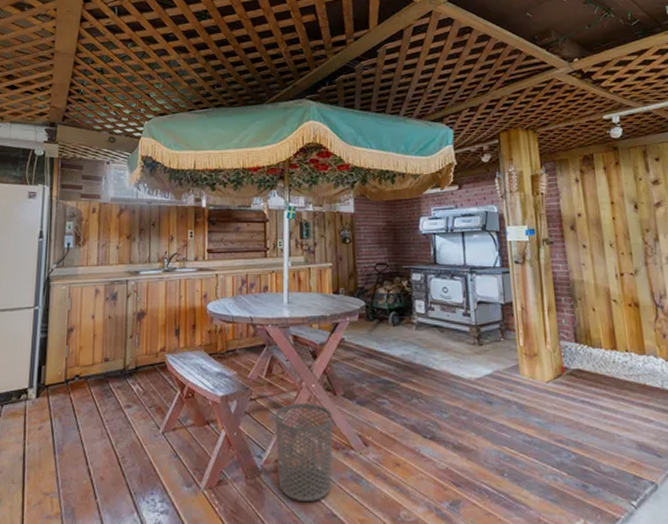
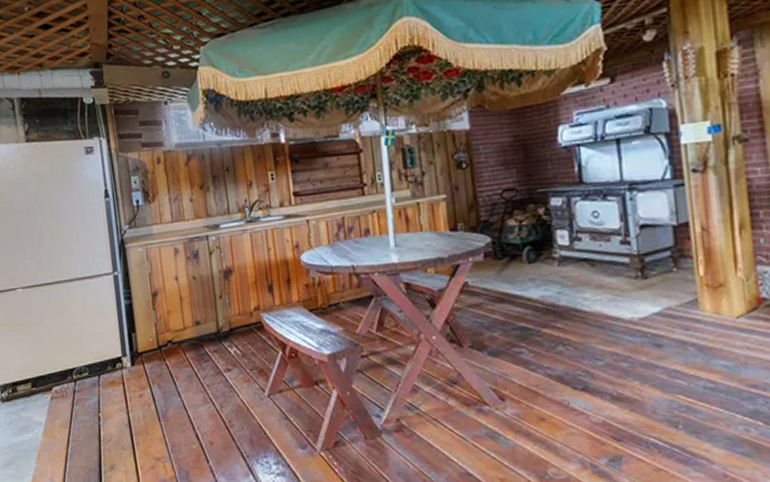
waste bin: present [274,403,333,501] -> none [391,357,465,460]

